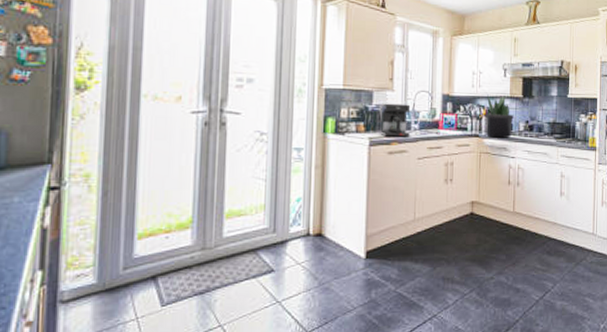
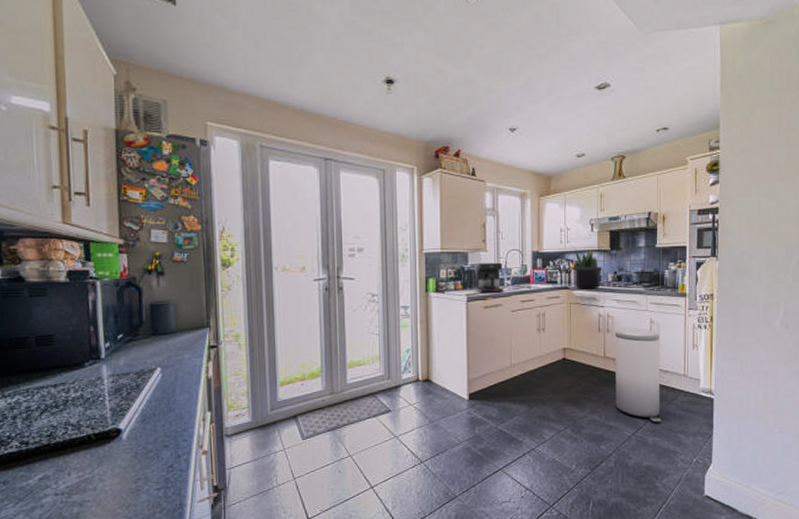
pedal bin: none [524,182,570,285] -> present [614,328,661,423]

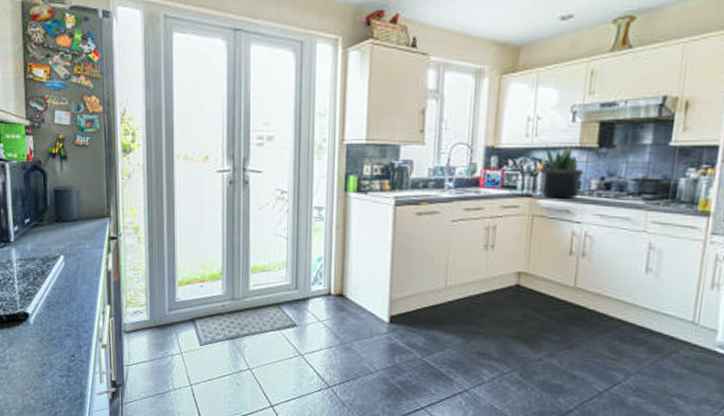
coffee maker: present [476,262,503,293] -> none [407,158,445,197]
pedal bin: present [614,328,661,423] -> none [584,253,661,380]

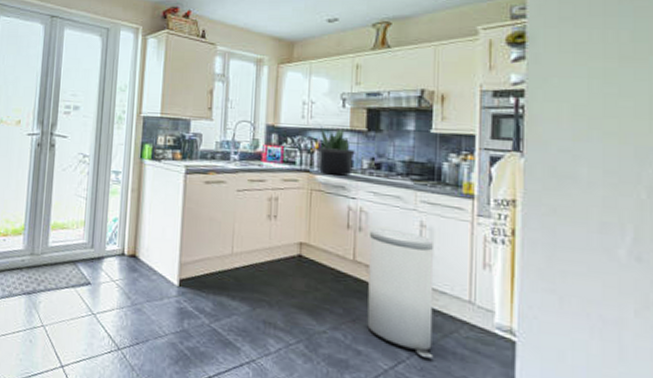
pedal bin: none [584,253,661,380] -> present [367,228,434,359]

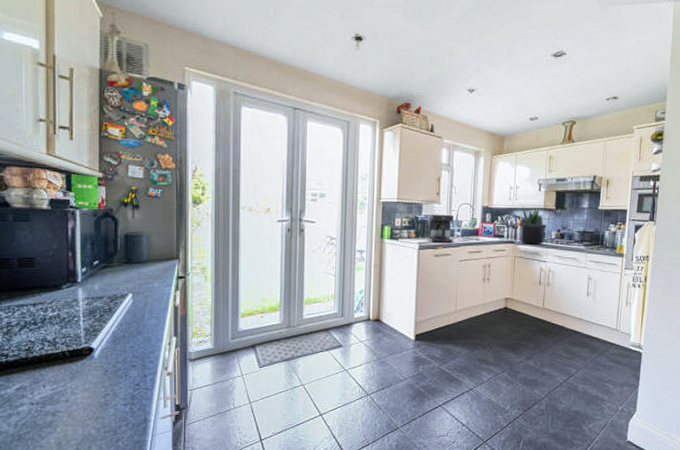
coffee maker: none [197,132,230,168] -> present [428,214,454,243]
pedal bin: present [367,228,434,359] -> none [550,283,596,372]

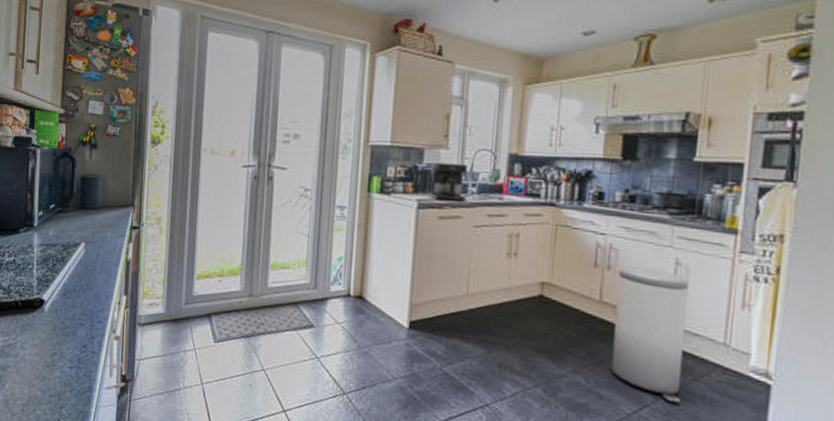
planter: present [520,207,547,245] -> none [566,156,607,210]
pedal bin: none [550,283,596,372] -> present [611,266,688,404]

